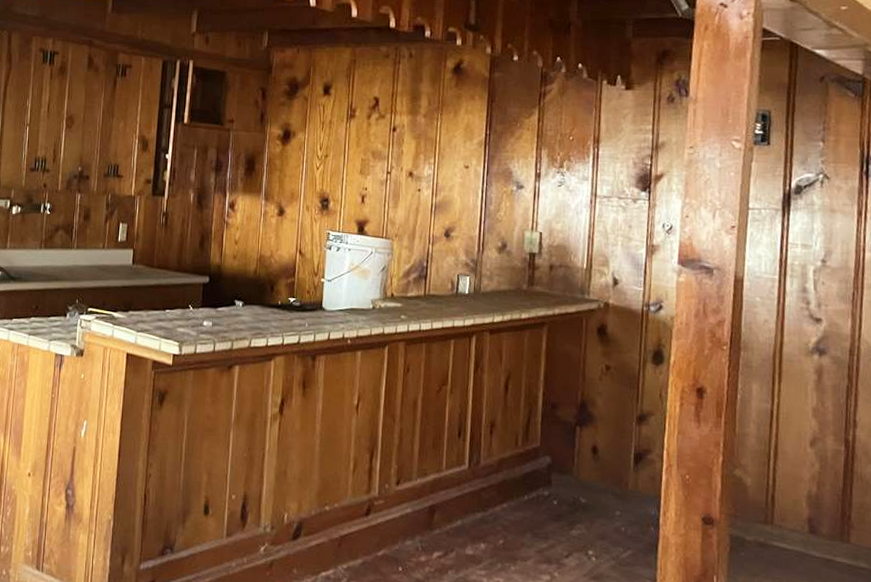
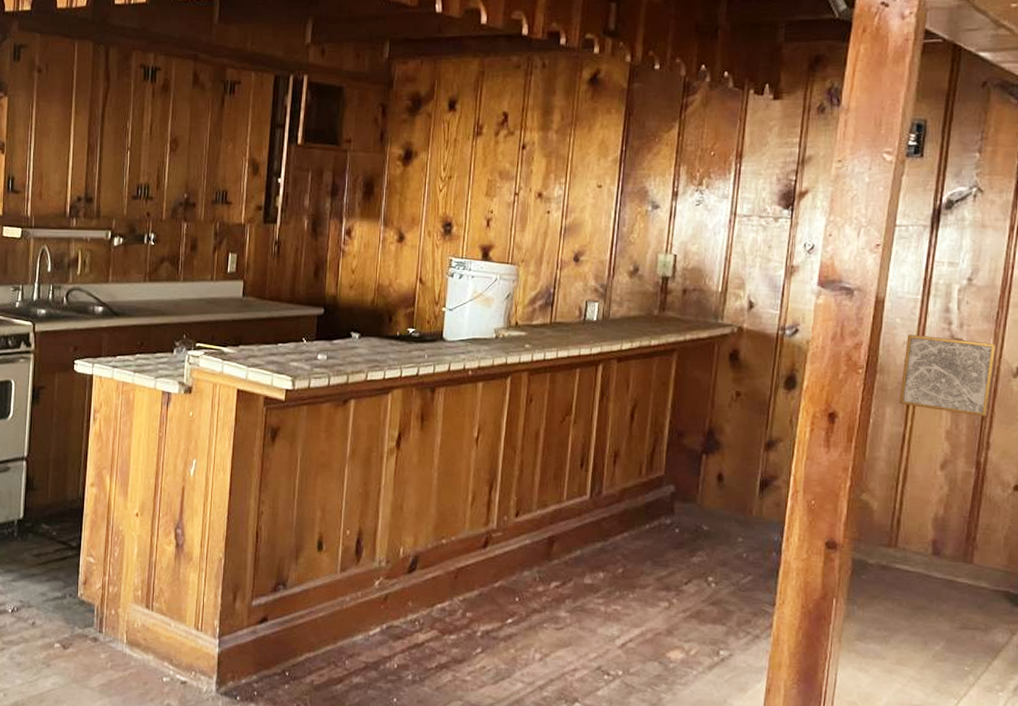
wall art: none [764,313,855,395] -> present [899,334,997,417]

